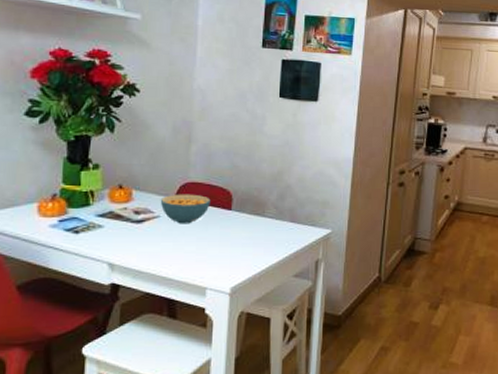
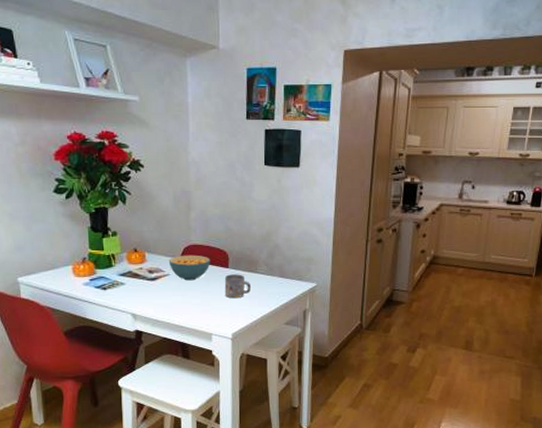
mug: none [225,217,257,245] -> present [224,274,252,298]

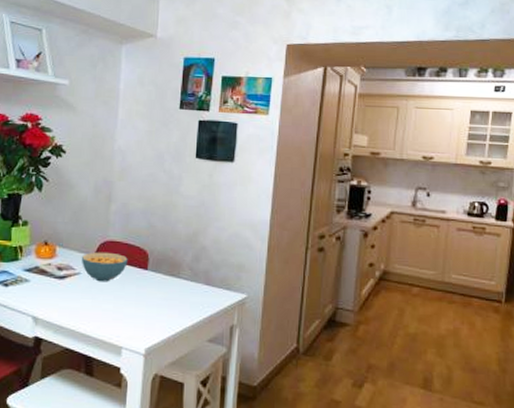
mug: present [224,274,252,298] -> none [140,277,172,306]

